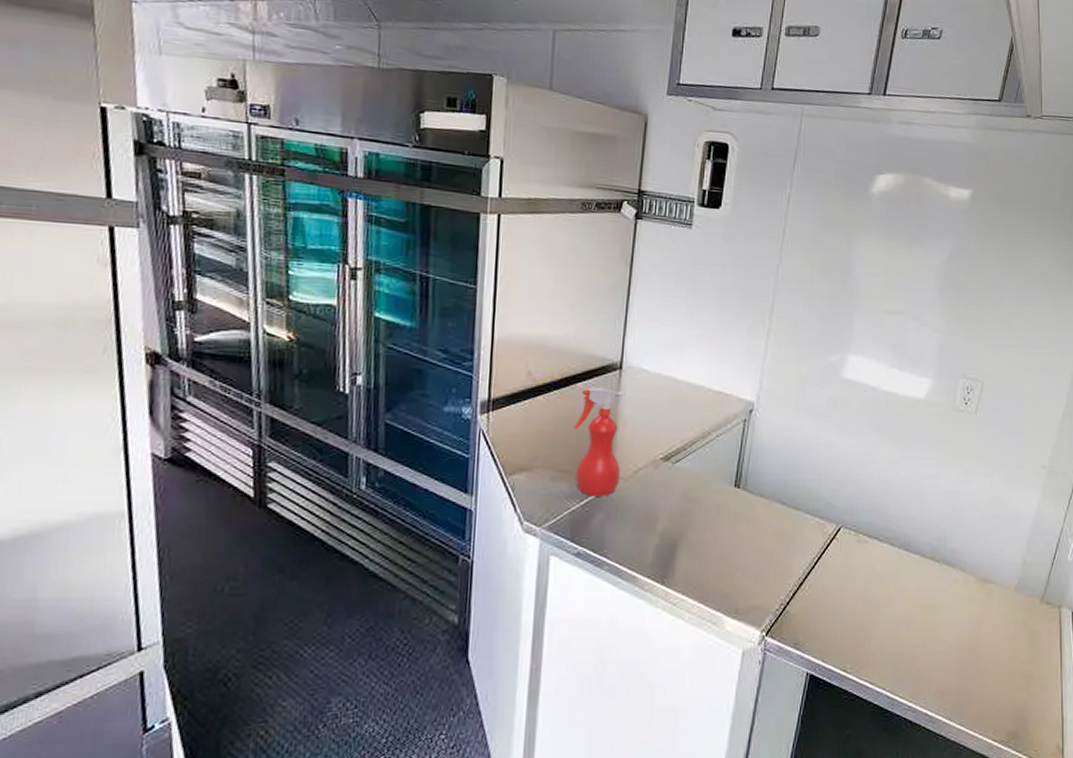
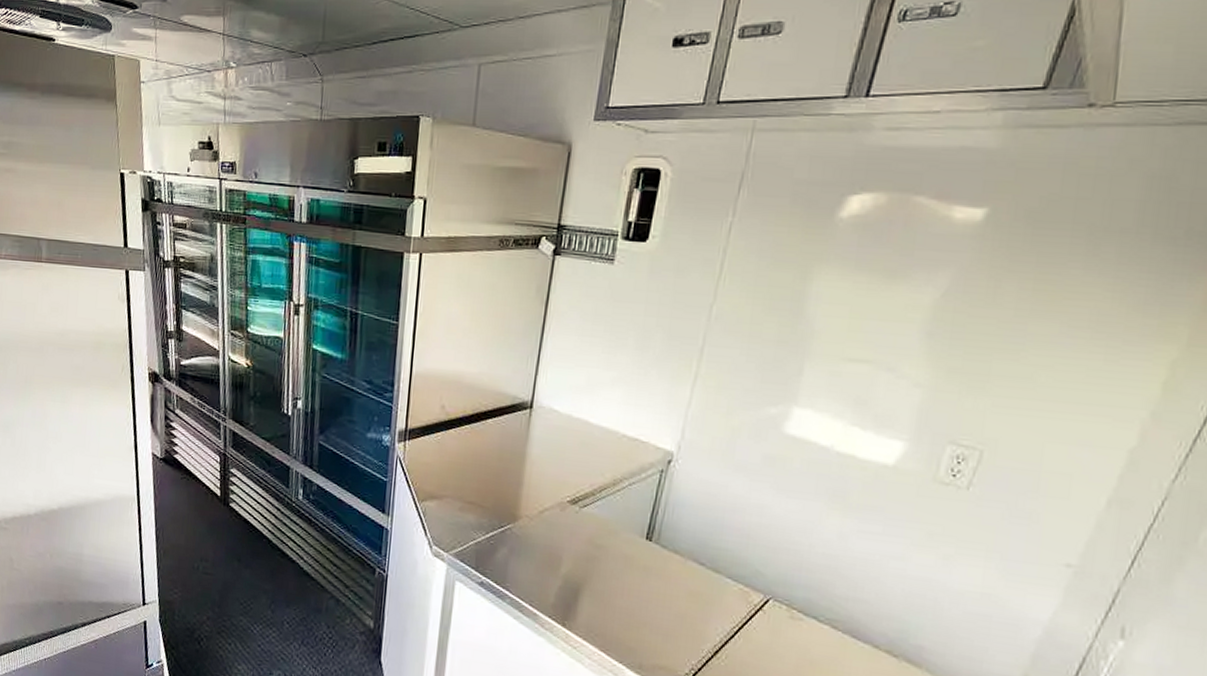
spray bottle: present [573,387,626,496] -> none [482,424,535,532]

